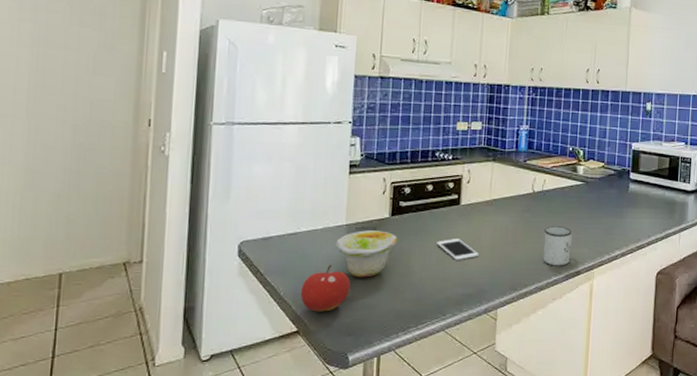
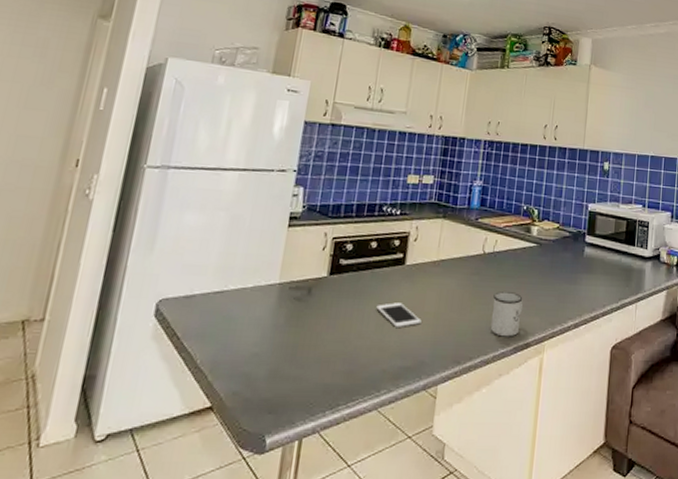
fruit: present [300,264,350,312] -> none [219,328,278,384]
bowl: present [335,230,398,278] -> none [265,290,335,345]

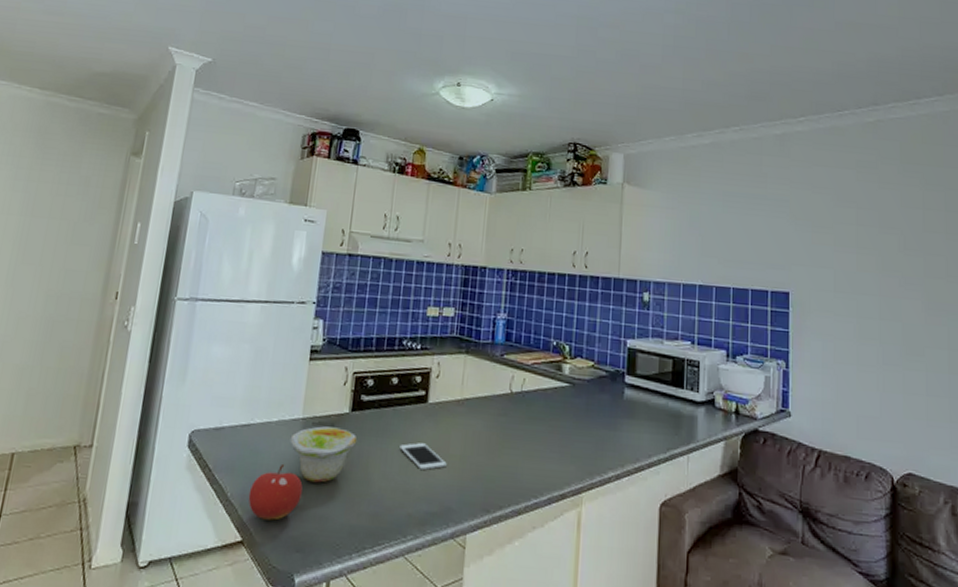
fruit: none [219,328,278,384] -> present [248,463,303,521]
bowl: none [265,290,335,345] -> present [290,426,358,483]
mug: present [491,292,523,337] -> none [521,435,556,487]

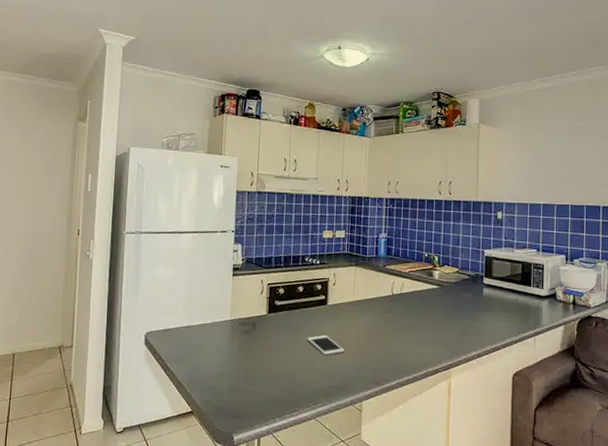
fruit: present [248,463,303,521] -> none [194,354,235,396]
bowl: present [290,426,358,483] -> none [222,325,274,367]

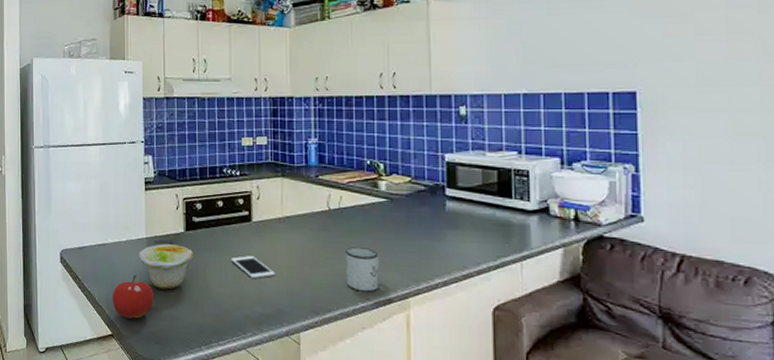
fruit: none [194,354,235,396] -> present [112,274,154,319]
bowl: none [222,325,274,367] -> present [138,244,194,290]
mug: none [403,326,430,364] -> present [345,247,379,292]

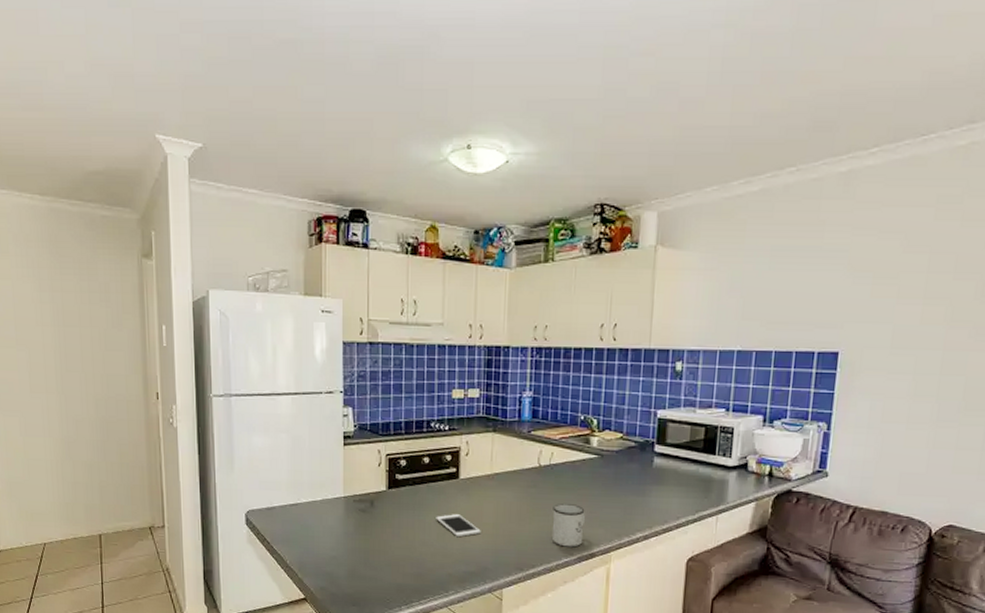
fruit: present [112,274,154,319] -> none [305,535,351,582]
bowl: present [138,244,194,290] -> none [335,503,396,550]

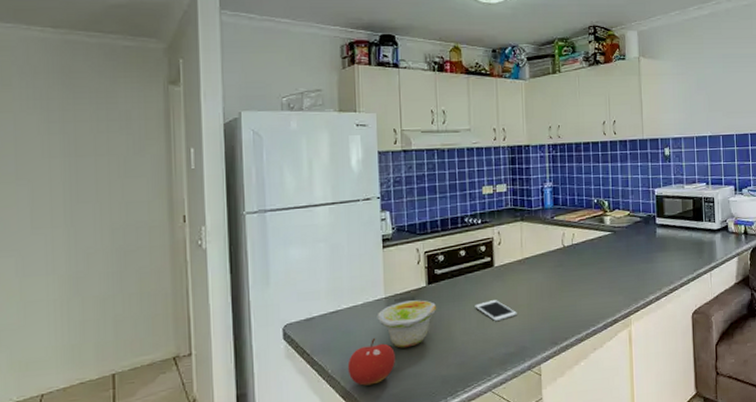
fruit: none [305,535,351,582] -> present [347,337,395,386]
bowl: none [335,503,396,550] -> present [377,300,437,348]
mug: present [552,504,585,548] -> none [578,277,607,317]

